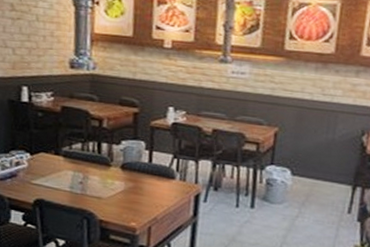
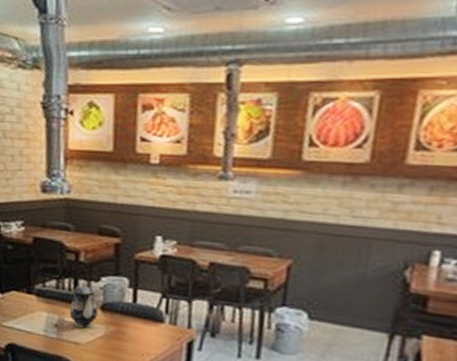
teapot: none [93,143,119,185] -> present [69,280,98,329]

